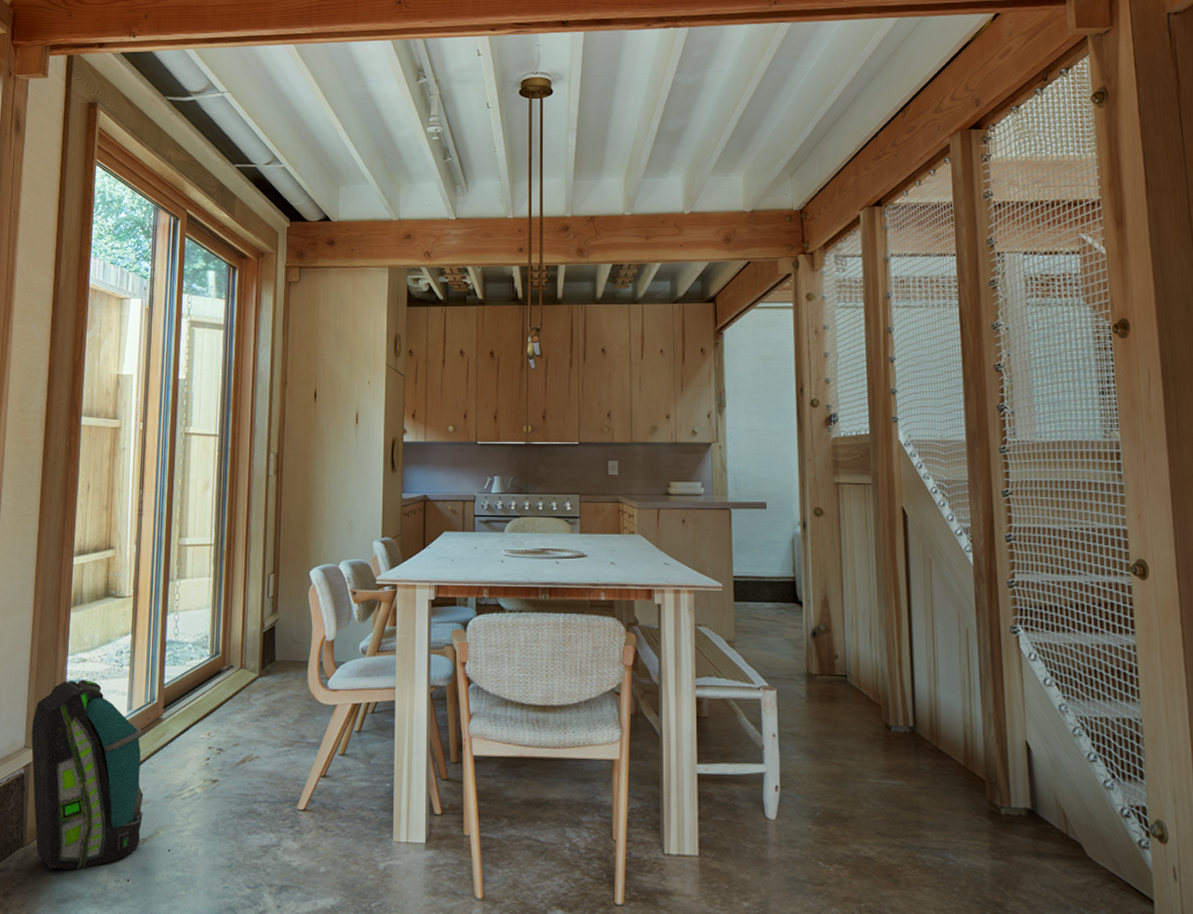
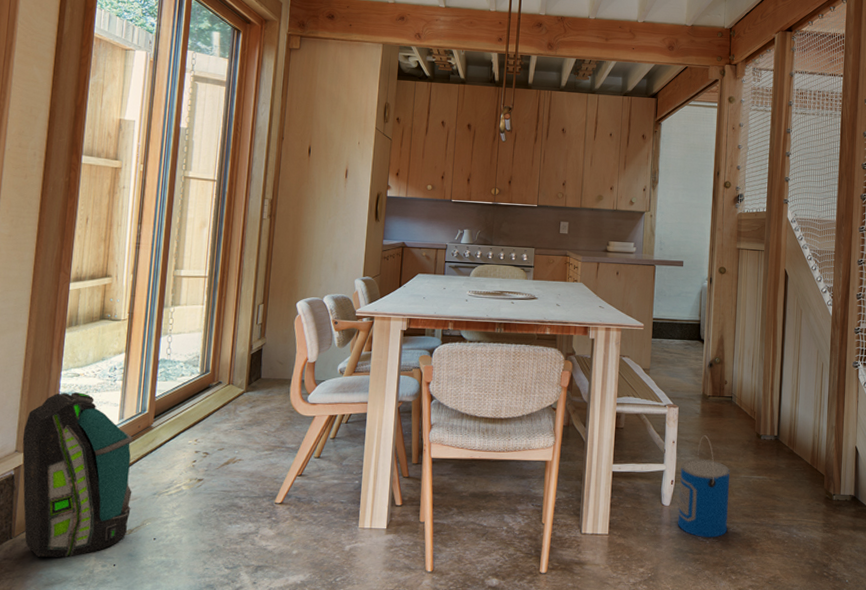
bucket: none [786,726,857,863] -> present [678,435,731,538]

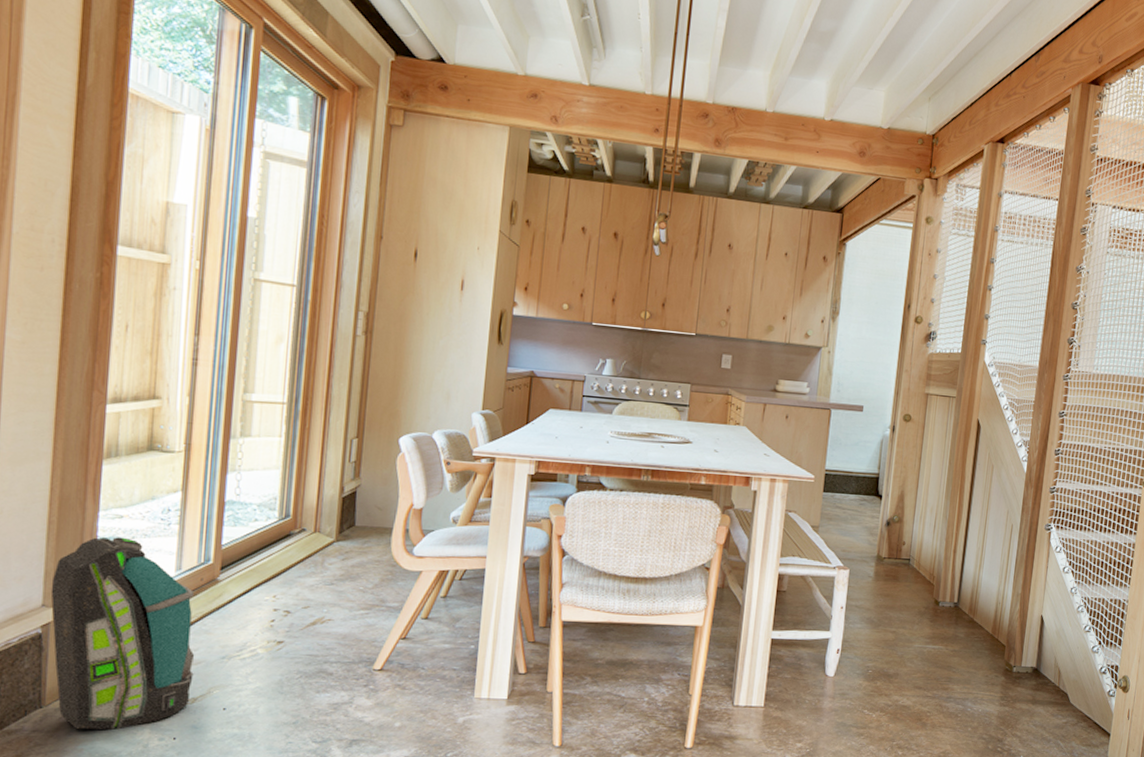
bucket: present [678,435,731,538] -> none [842,601,904,711]

